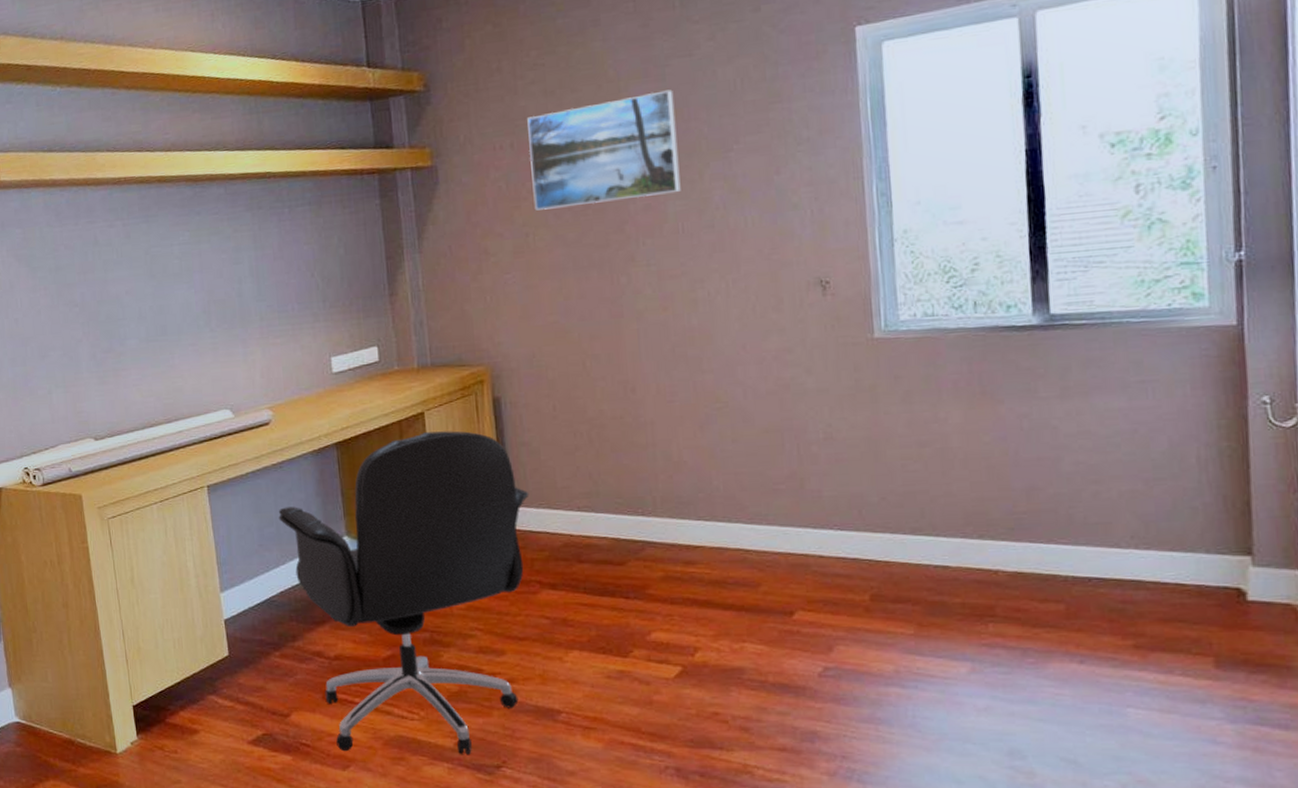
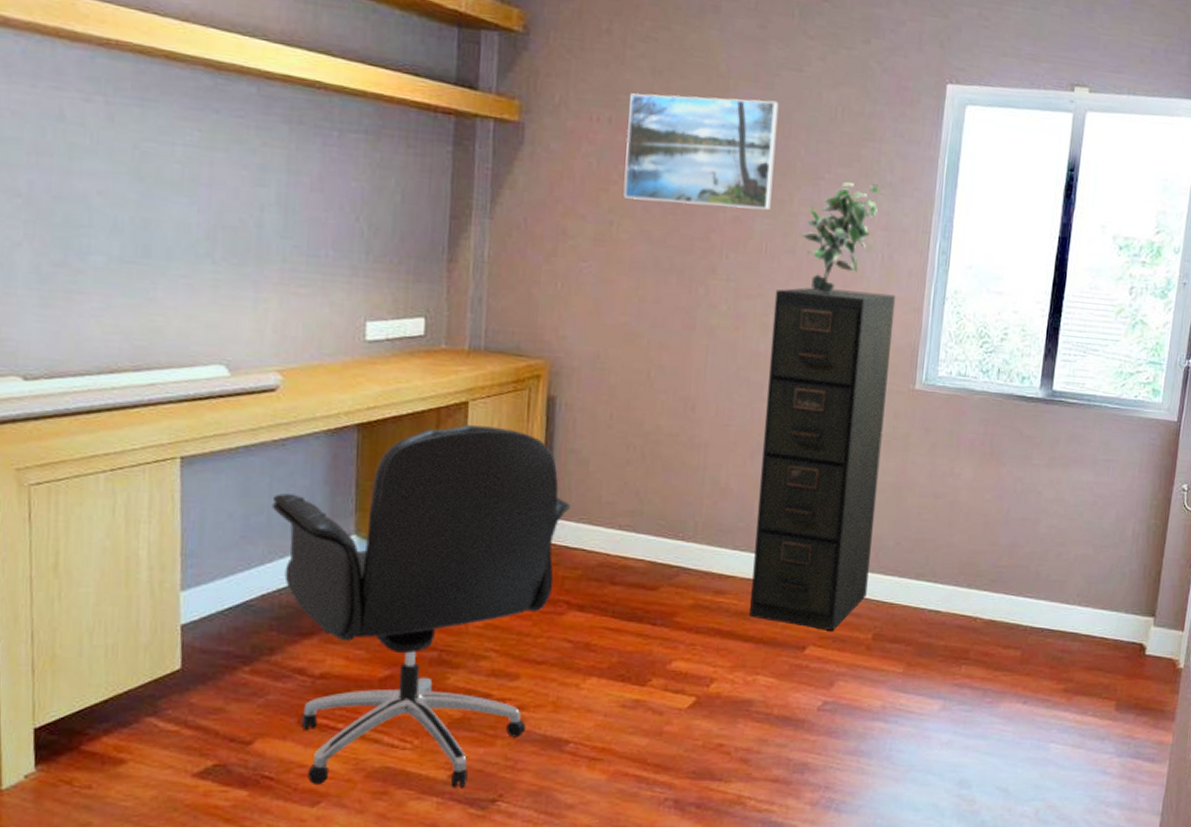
filing cabinet: none [699,247,855,594] -> present [749,287,896,631]
potted plant: none [719,143,798,260] -> present [803,181,880,295]

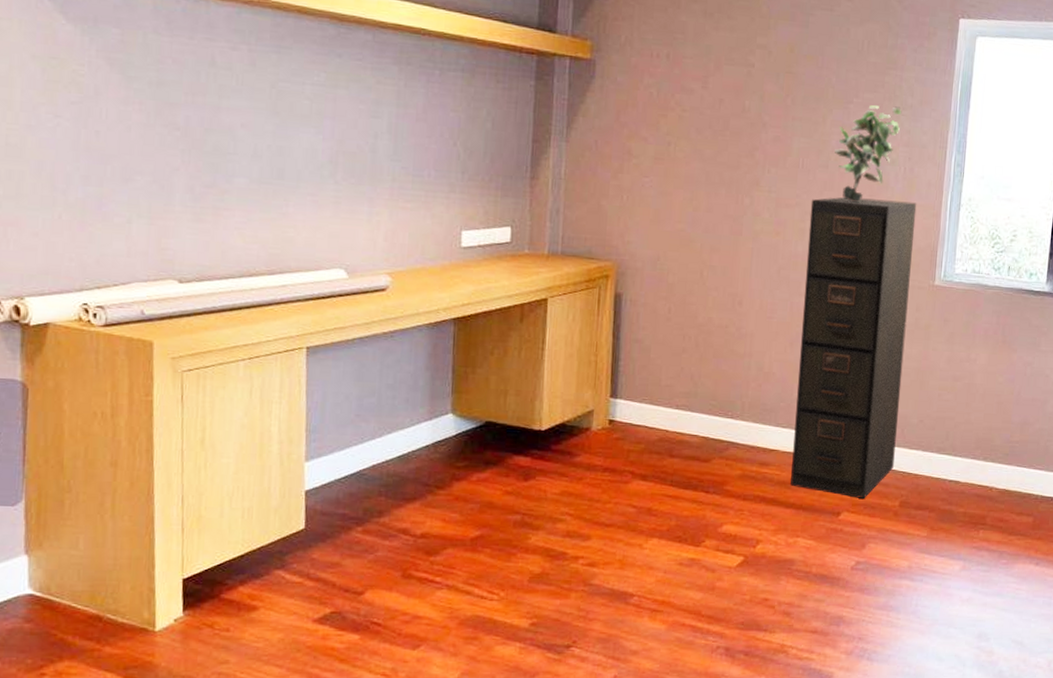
office chair: present [271,425,571,789] -> none [381,318,635,635]
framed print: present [623,93,779,210] -> none [679,33,813,131]

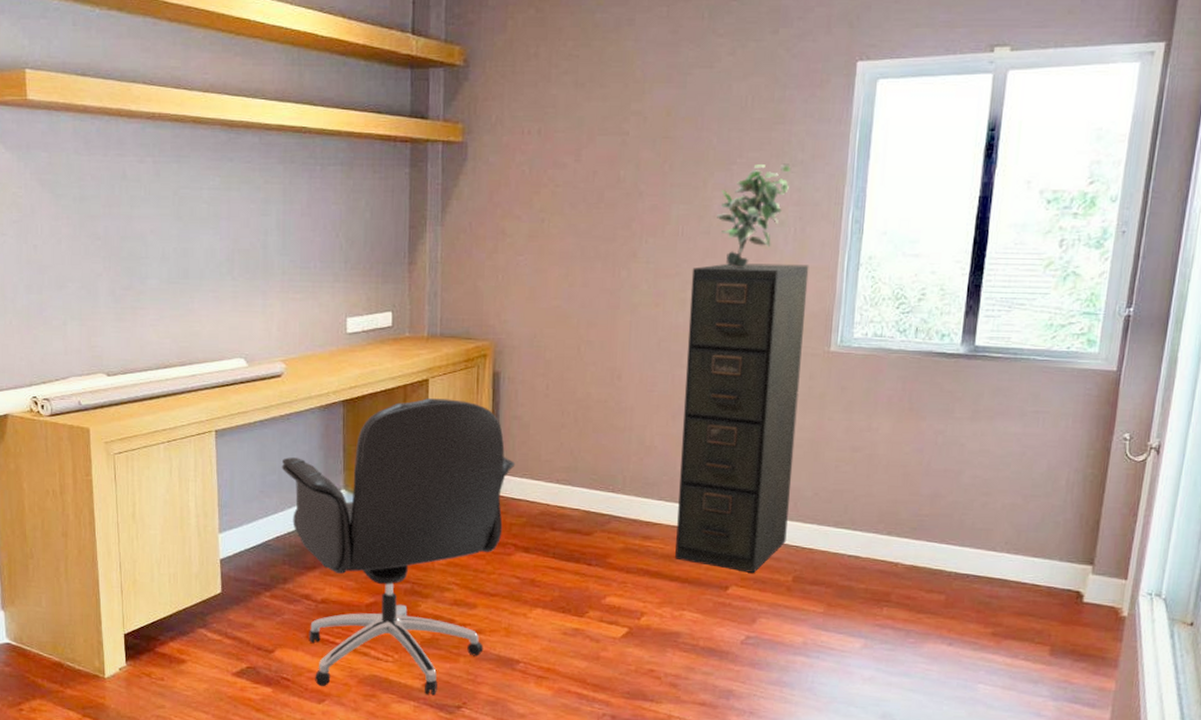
office chair: none [381,318,635,635] -> present [281,398,516,696]

